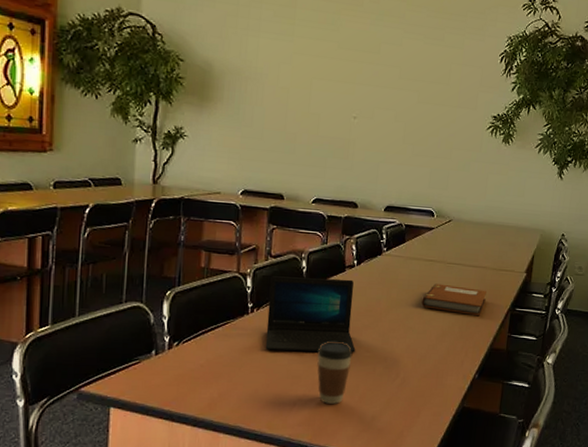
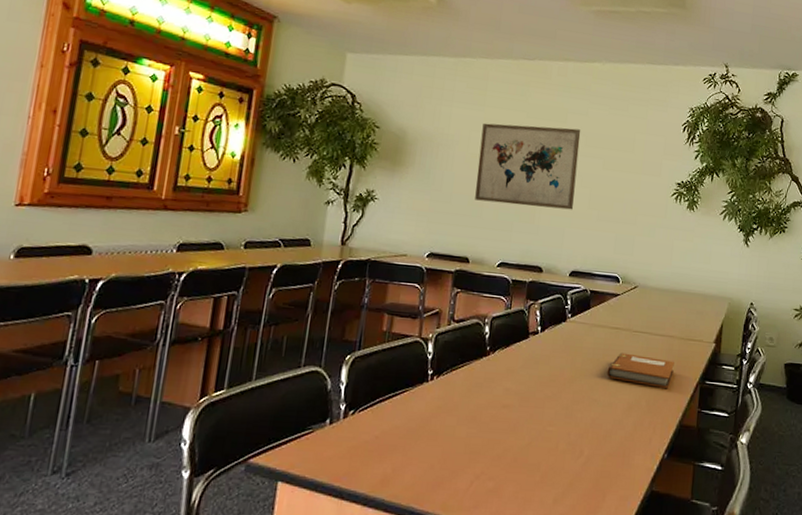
laptop: present [265,276,356,353] -> none [444,341,538,426]
wall art: none [287,54,395,145] -> present [475,123,581,210]
coffee cup: present [317,340,353,404] -> none [496,412,535,484]

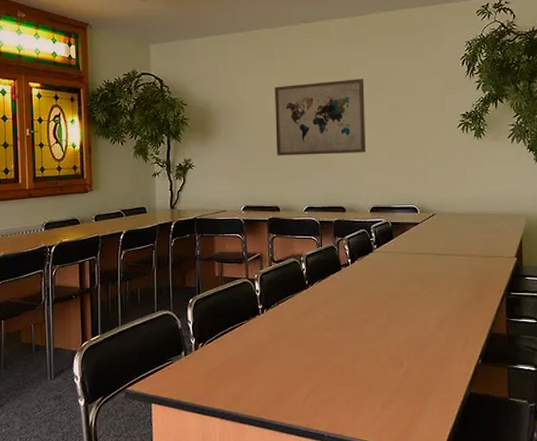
notebook: present [607,352,674,389] -> none [416,274,479,303]

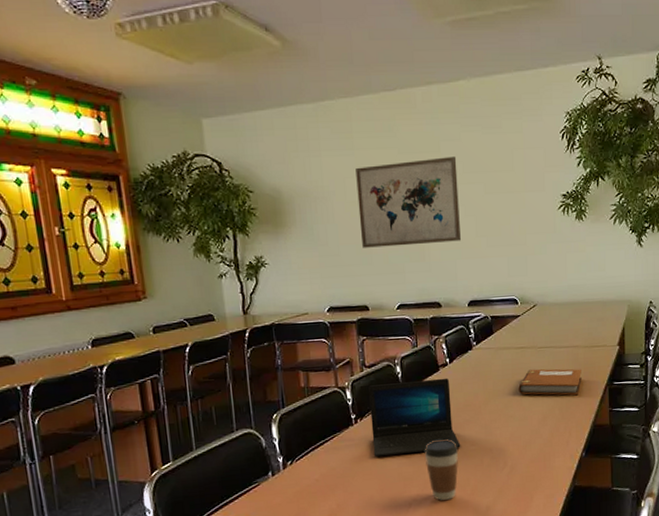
laptop: none [276,277,359,346] -> present [368,378,461,456]
coffee cup: none [324,334,357,394] -> present [424,438,459,501]
notebook: none [416,274,479,303] -> present [518,368,582,396]

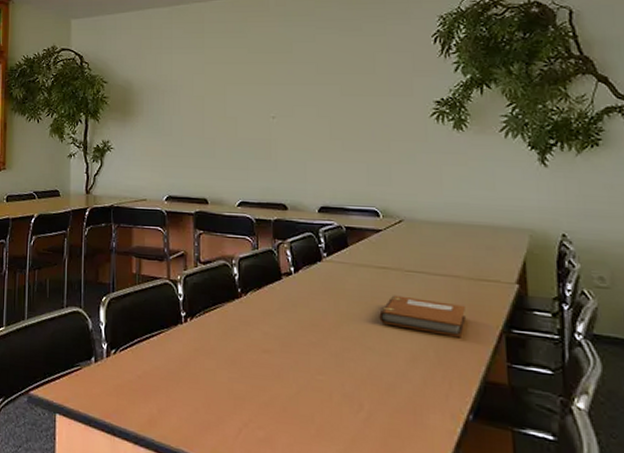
wall art: present [355,156,461,248] -> none [204,57,312,143]
laptop: present [368,378,461,456] -> none [202,283,305,374]
coffee cup: present [424,438,459,501] -> none [260,358,302,436]

